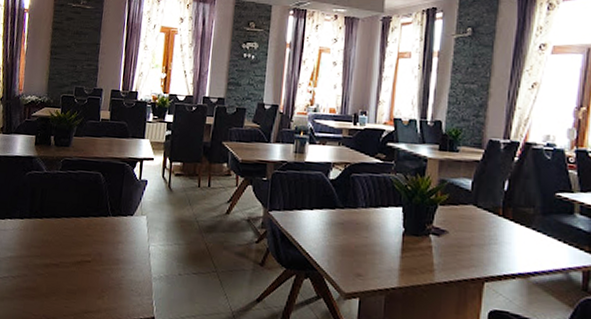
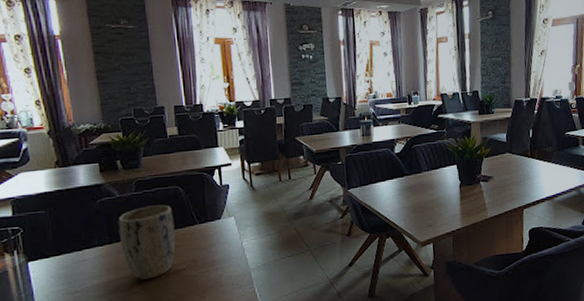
plant pot: none [38,187,90,264] -> present [118,205,176,280]

